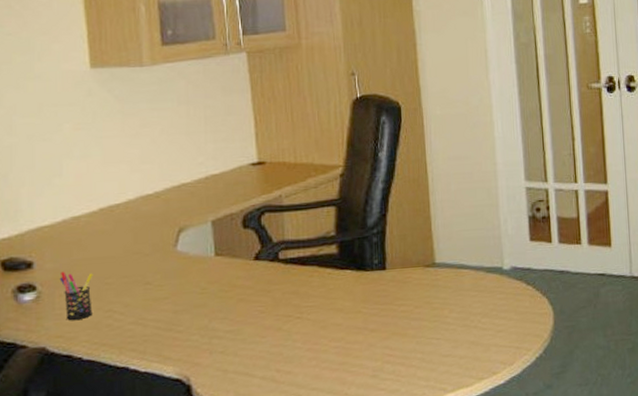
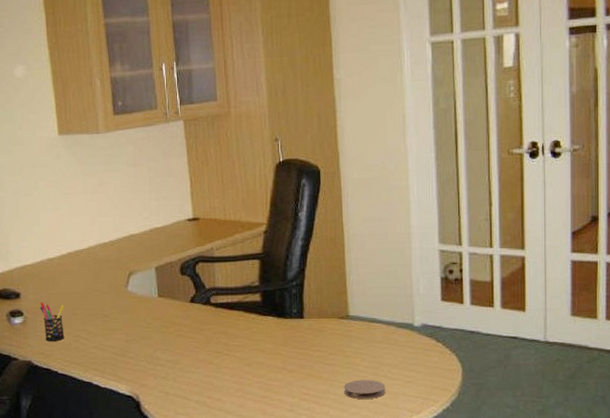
coaster: none [432,332,477,356] -> present [344,380,386,400]

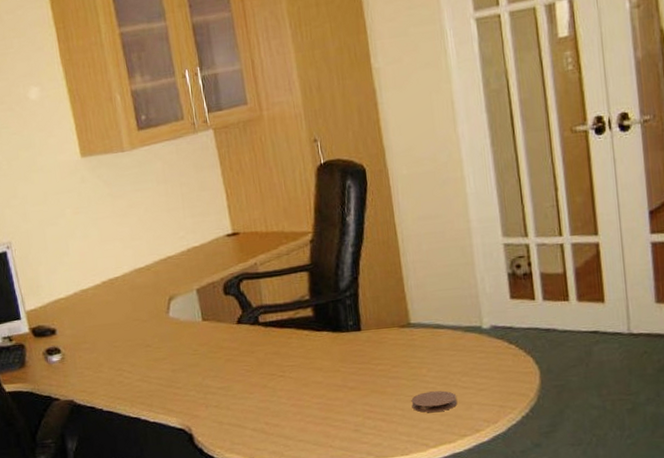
pen holder: present [40,302,65,341] -> none [77,336,107,378]

